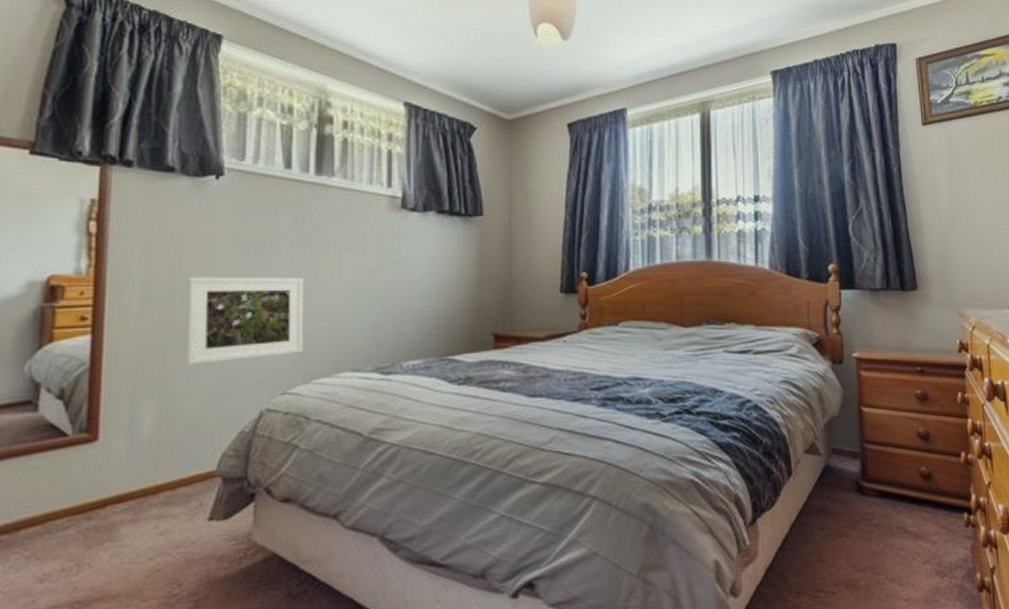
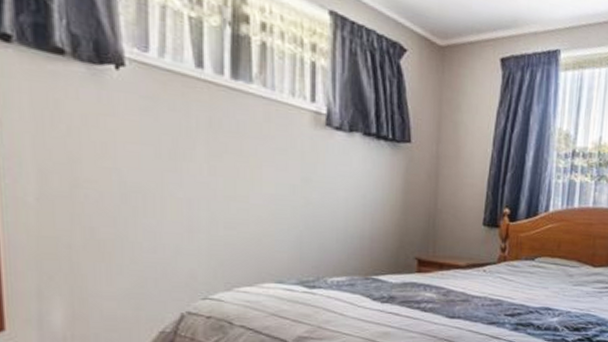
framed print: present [187,276,304,366] -> none [92,173,224,264]

